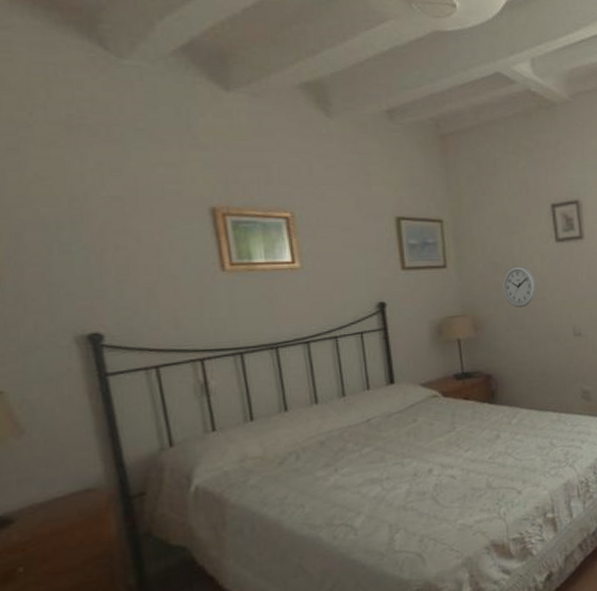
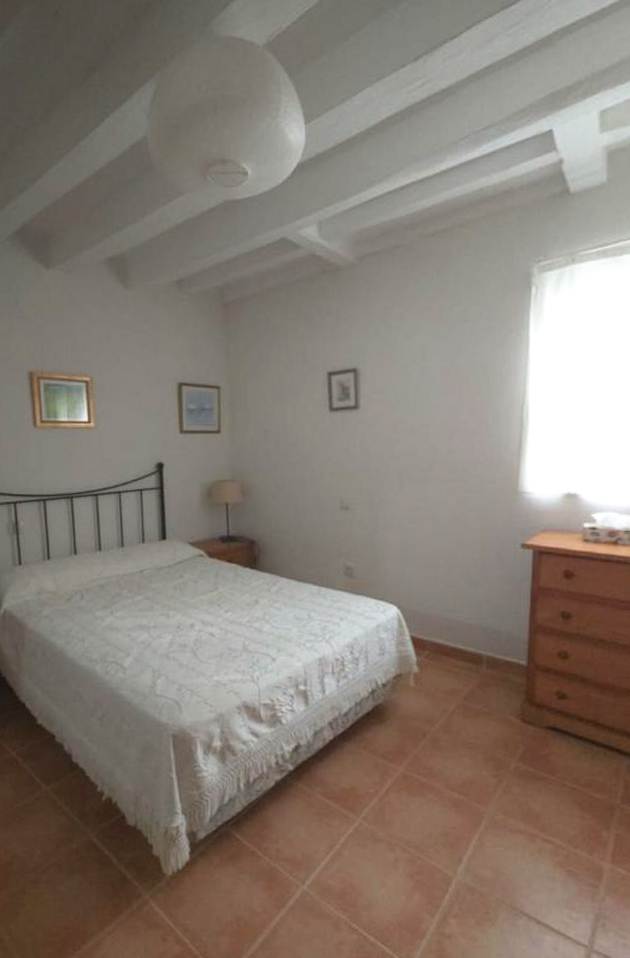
wall clock: present [502,266,536,308] -> none [272,435,306,477]

